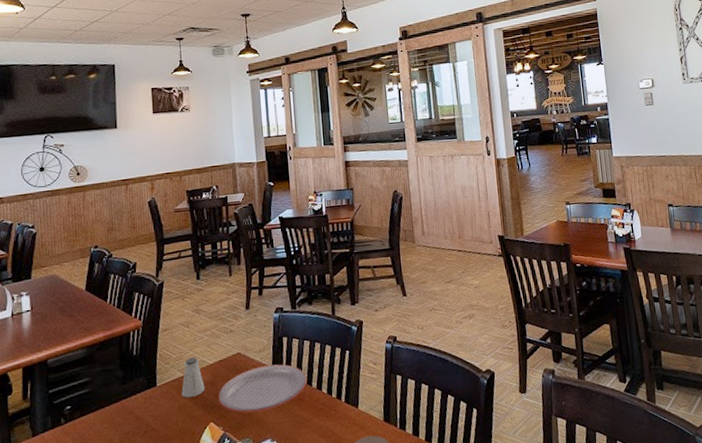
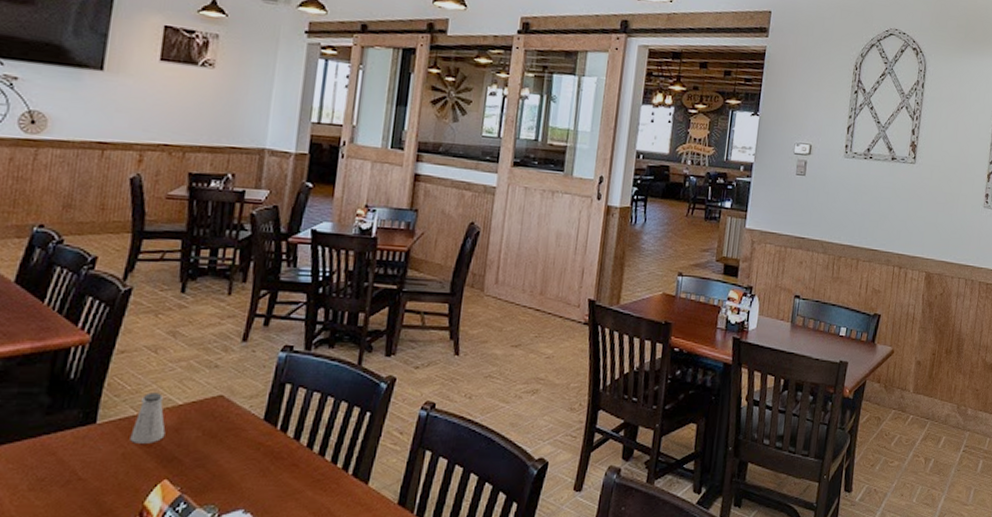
plate: present [218,364,307,413] -> none [181,417,308,473]

